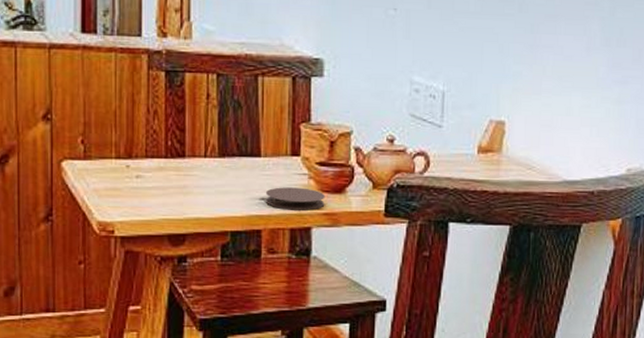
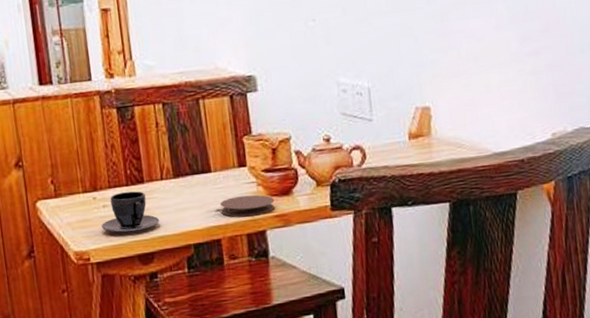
teacup: none [131,164,196,209] -> present [101,191,159,233]

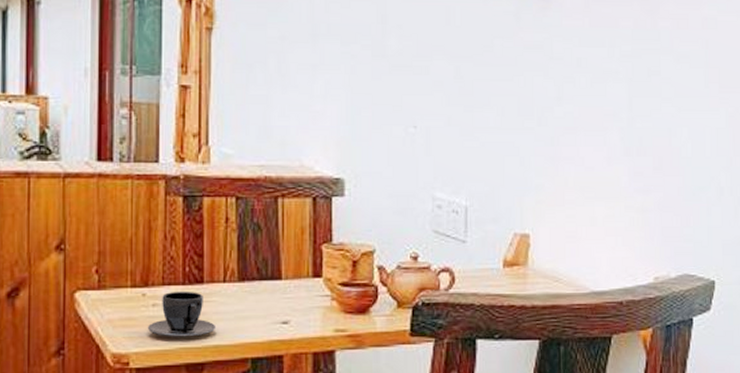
coaster: present [219,194,275,217] -> none [286,309,349,333]

